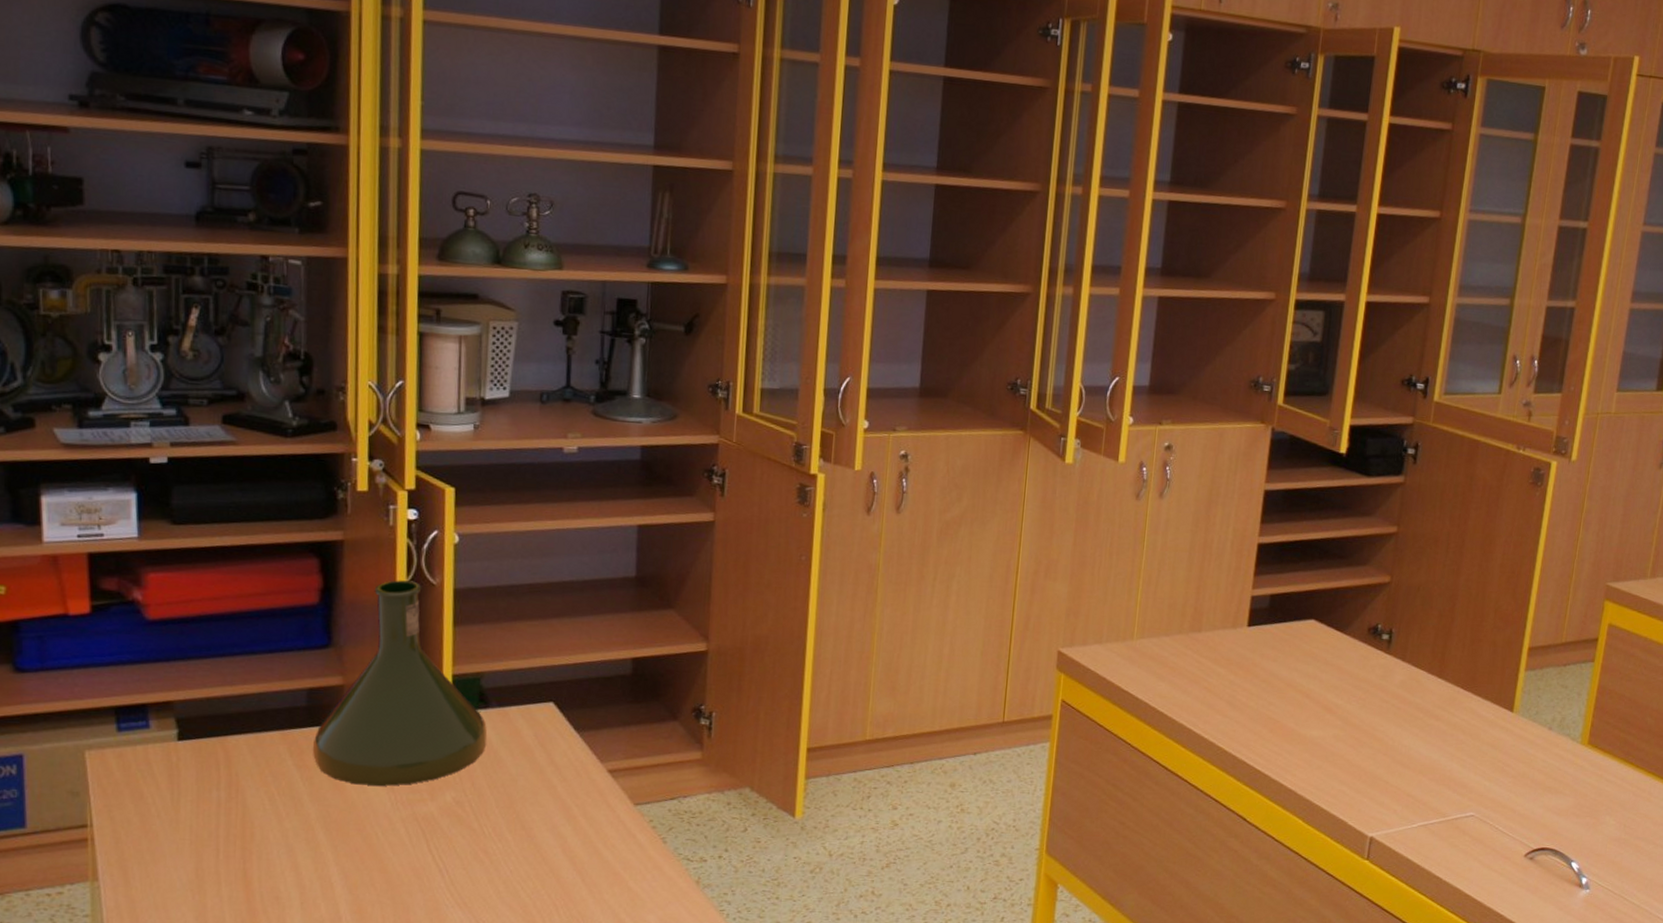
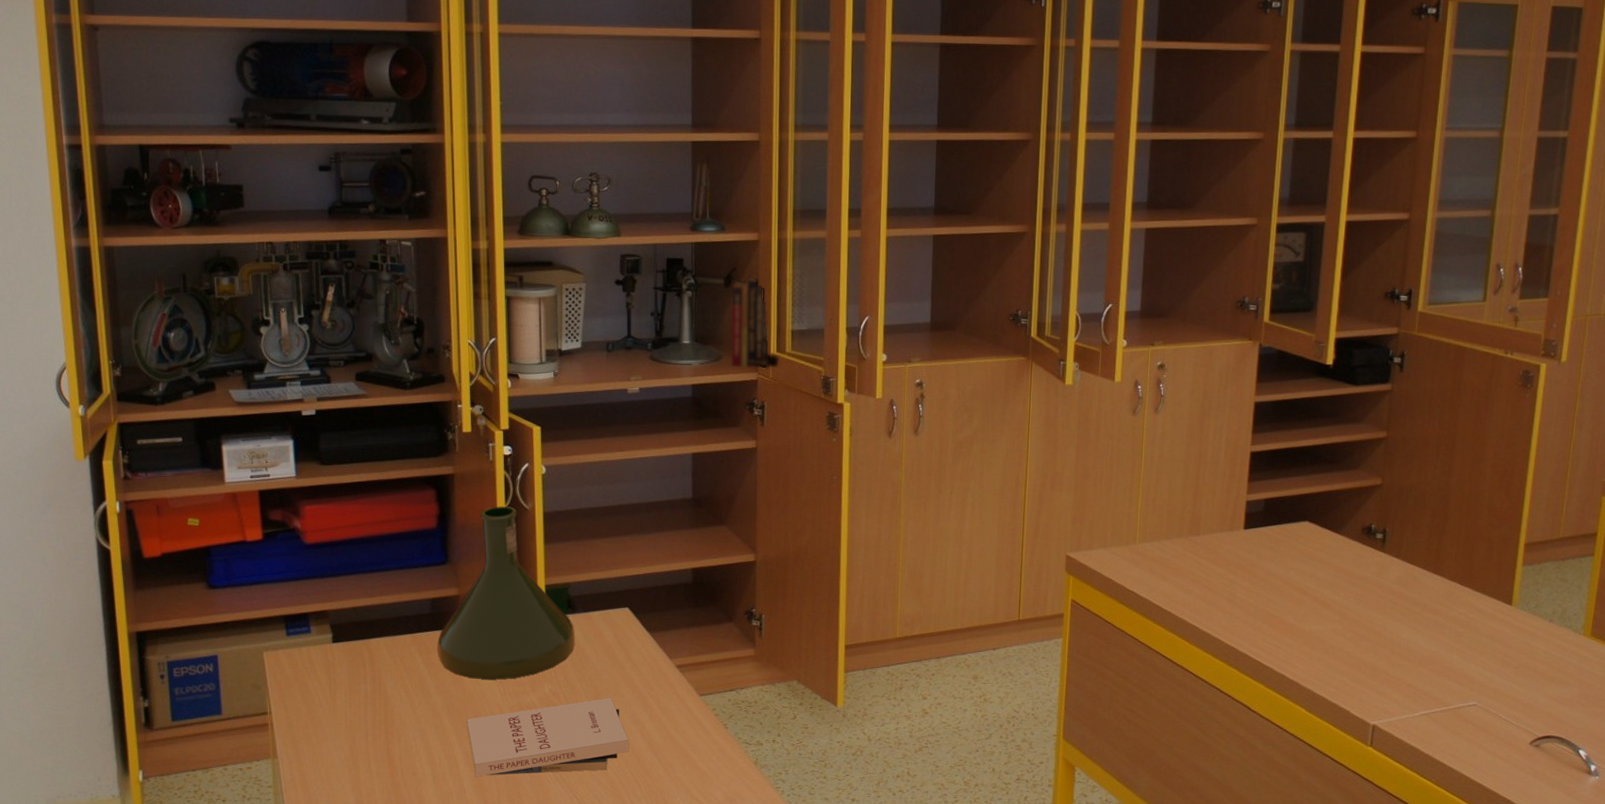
books: none [346,807,548,901] -> present [466,698,629,777]
books: none [688,322,747,432] -> present [730,274,781,369]

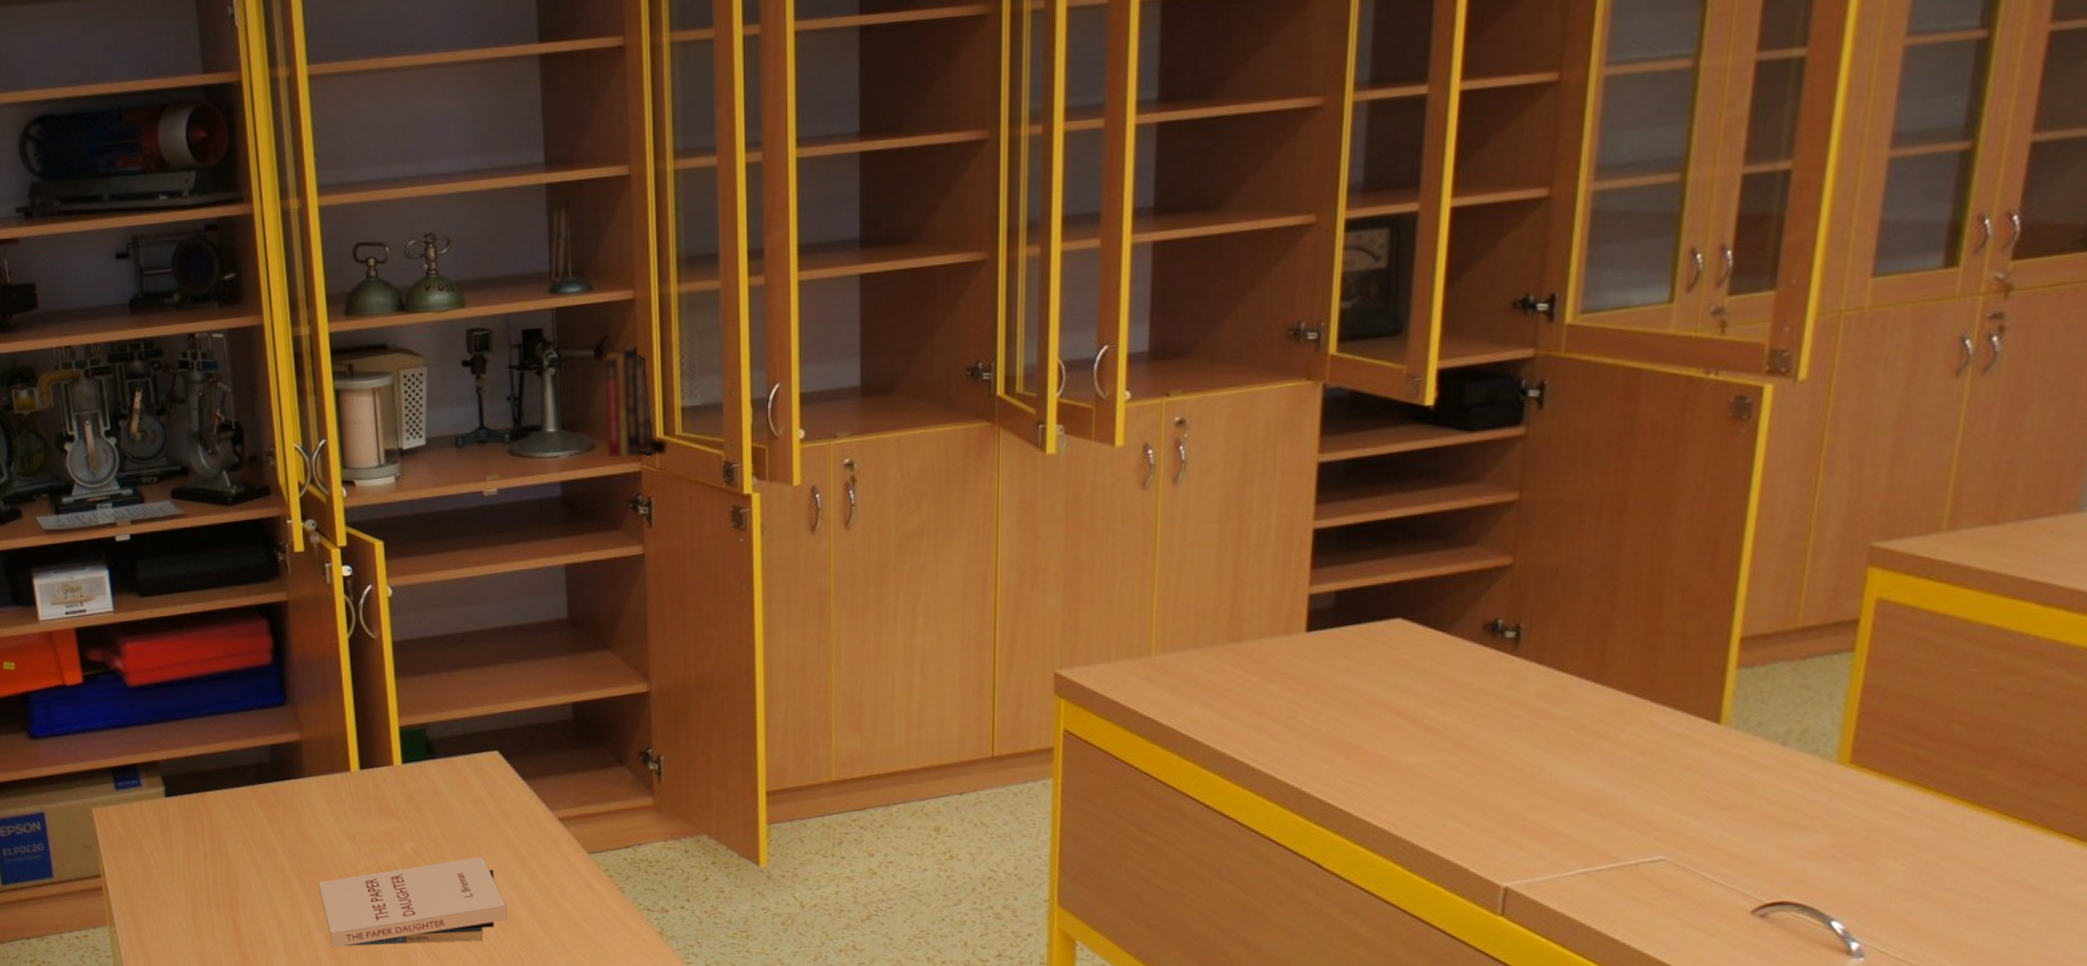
flask: present [436,506,575,680] -> none [280,636,437,837]

